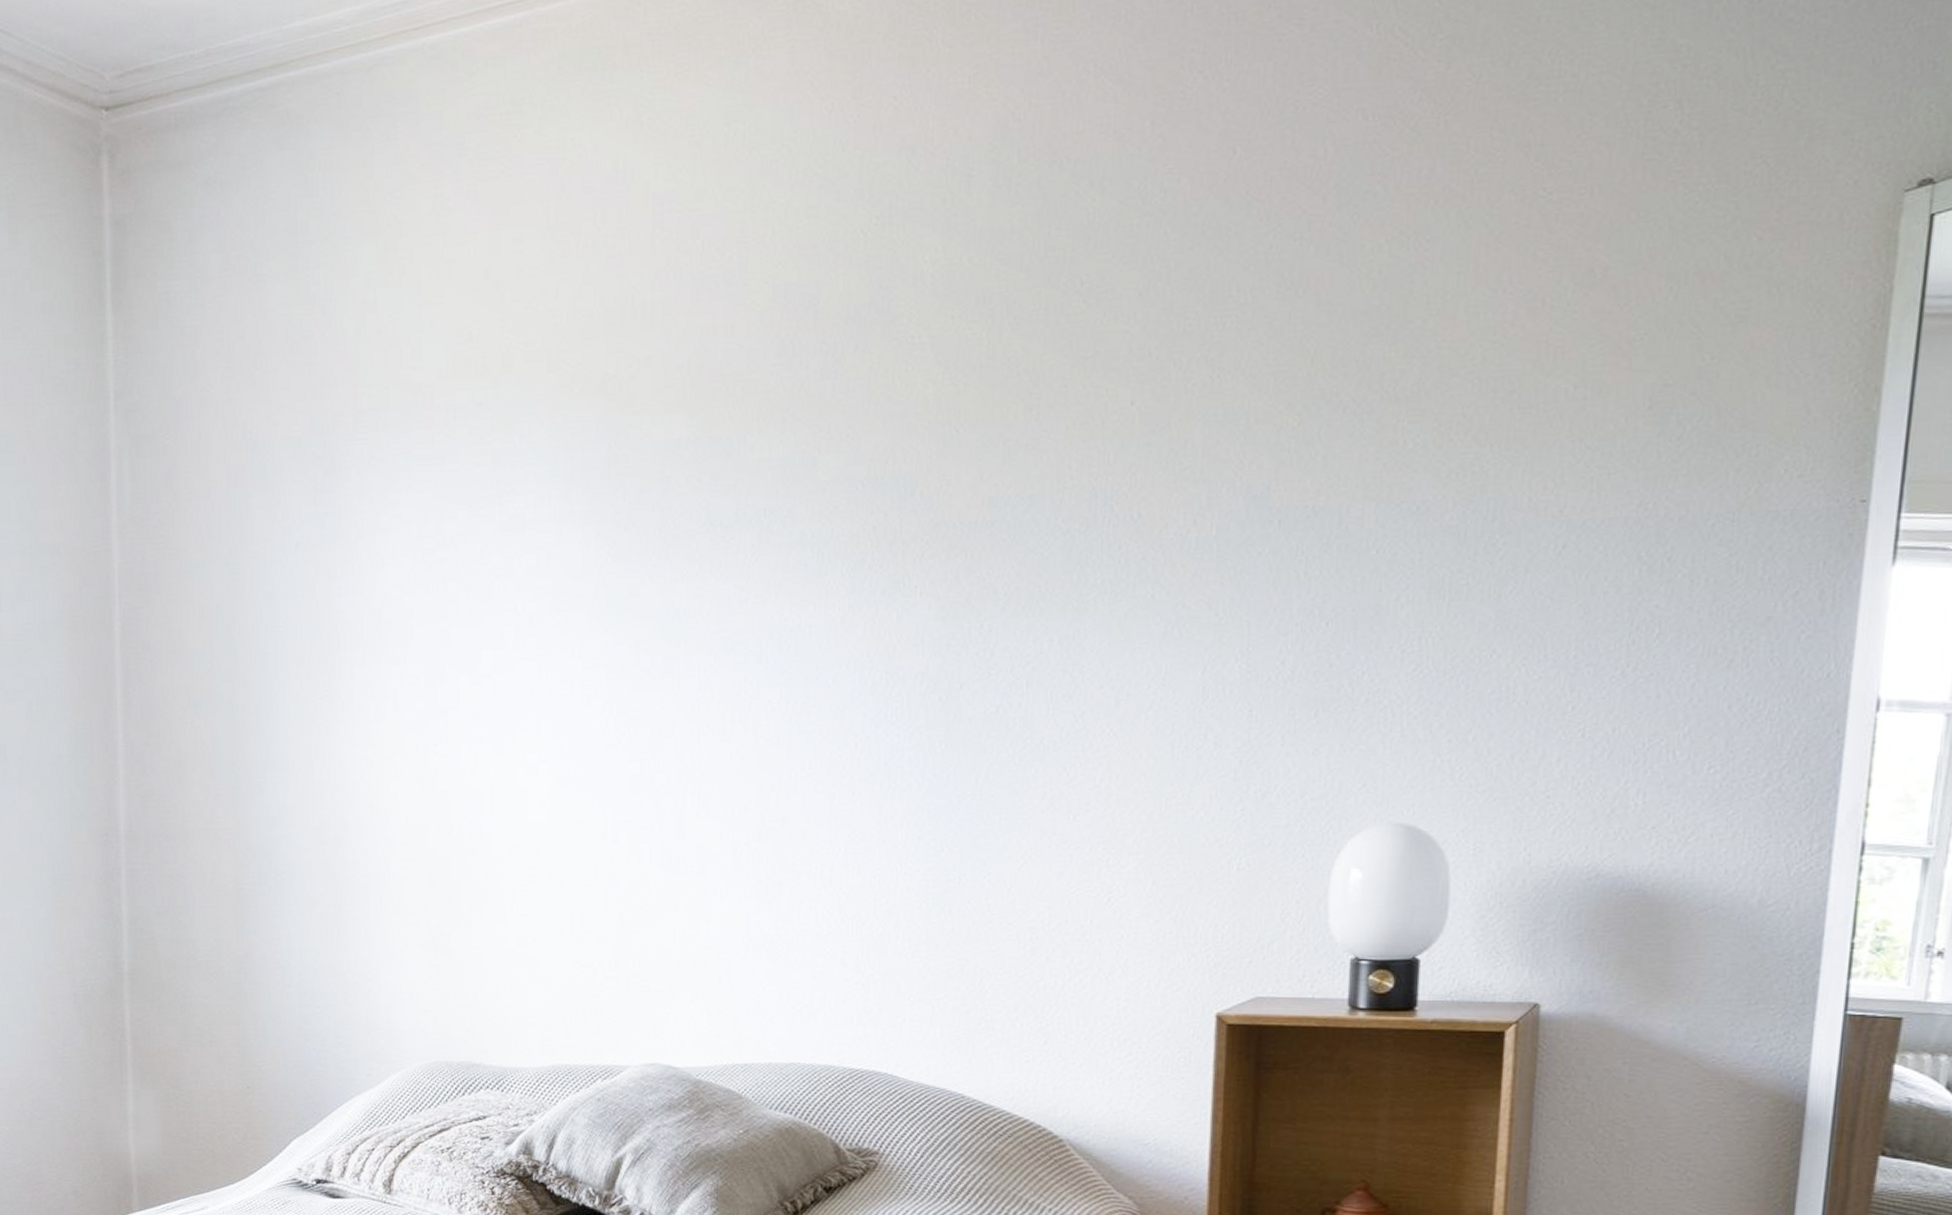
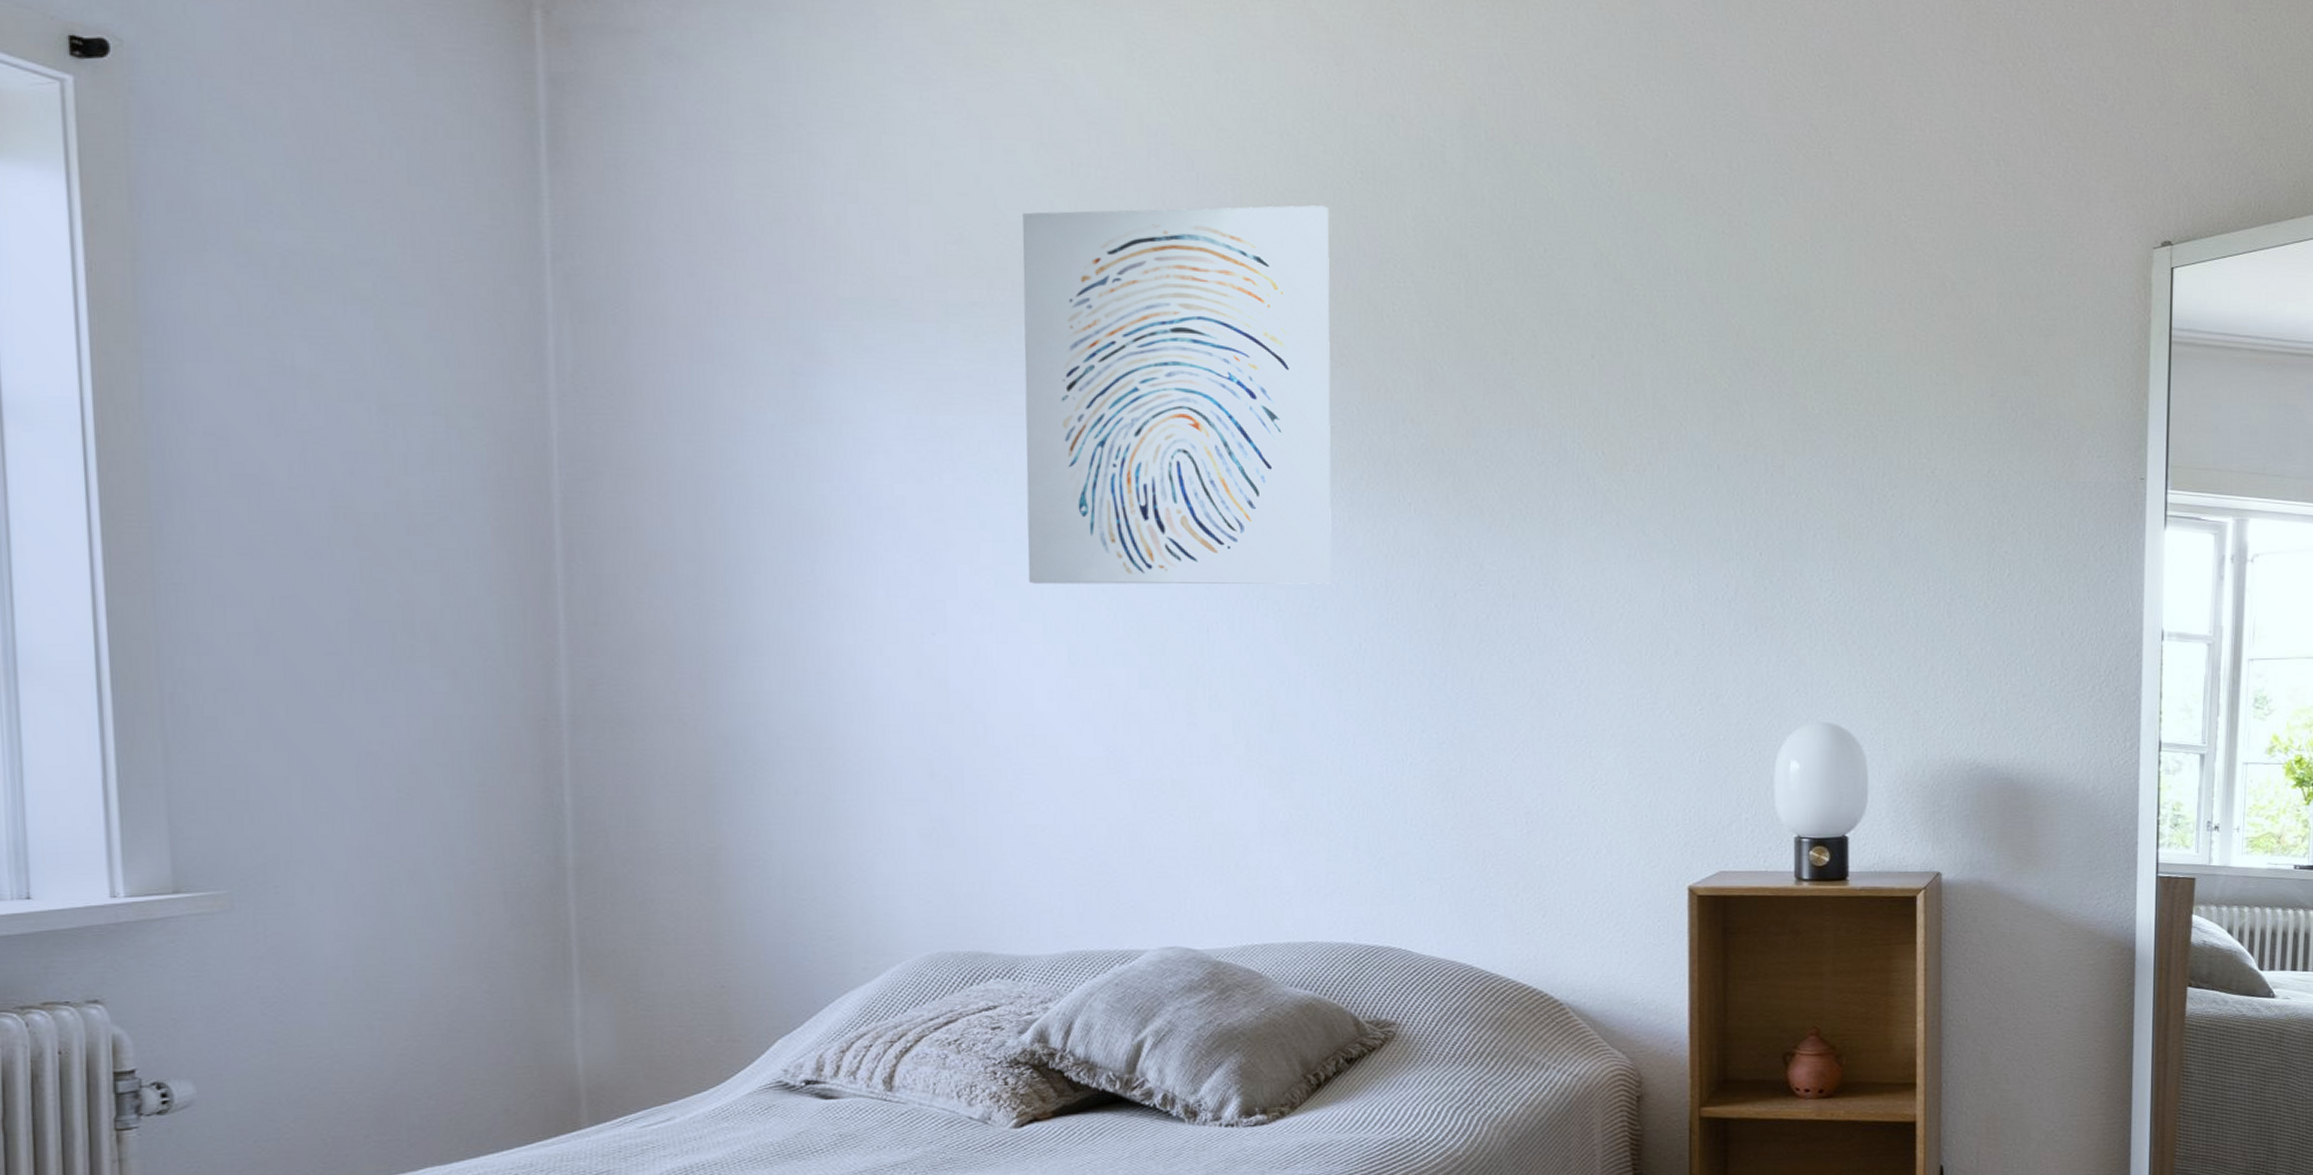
wall art: none [525,260,840,691] -> present [1023,205,1332,585]

